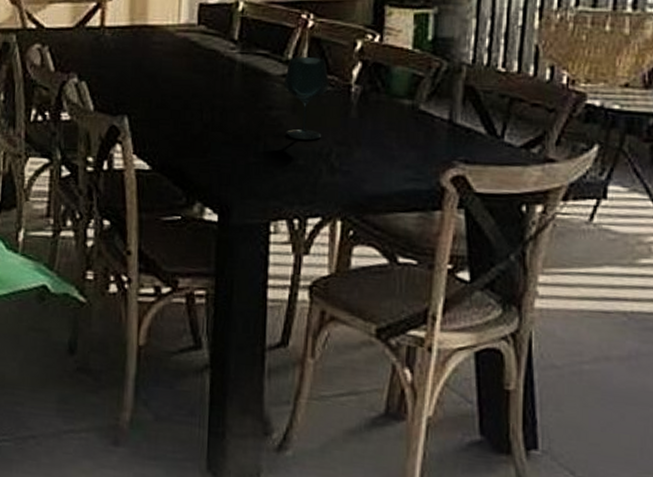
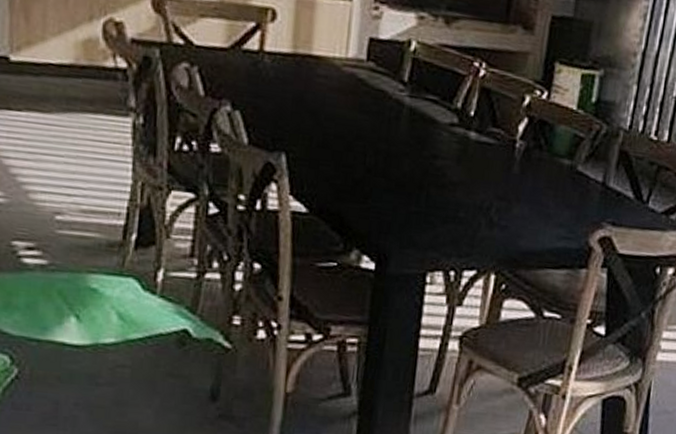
wine glass: present [283,57,329,141] -> none [449,106,496,193]

